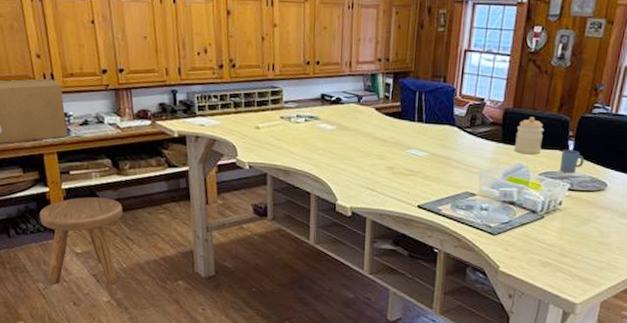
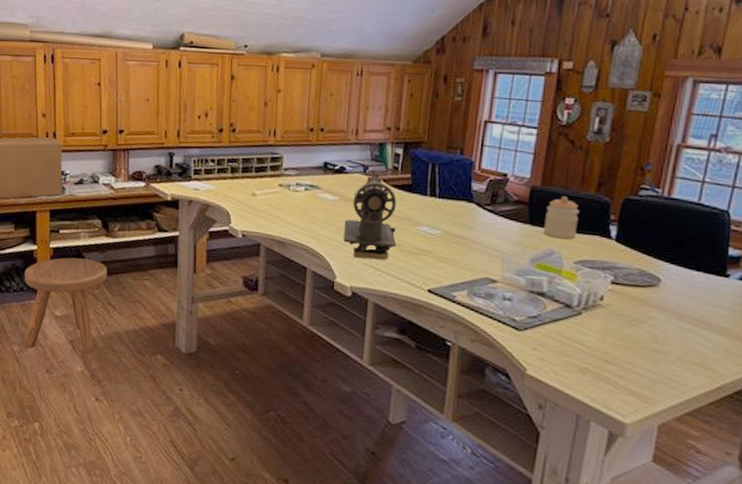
sewing machine: none [342,98,390,182] -> present [344,168,397,260]
mug: present [559,149,585,174] -> none [599,235,631,264]

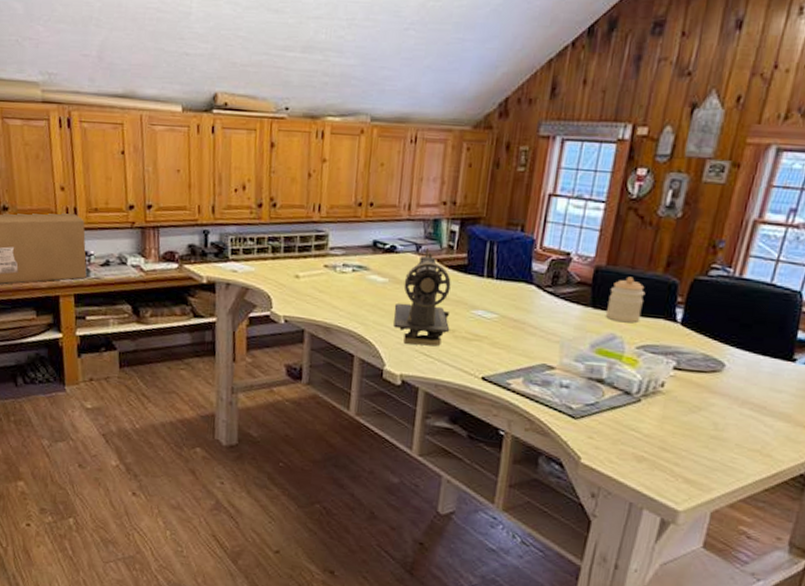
stool: present [24,257,108,354] -> none [49,346,141,447]

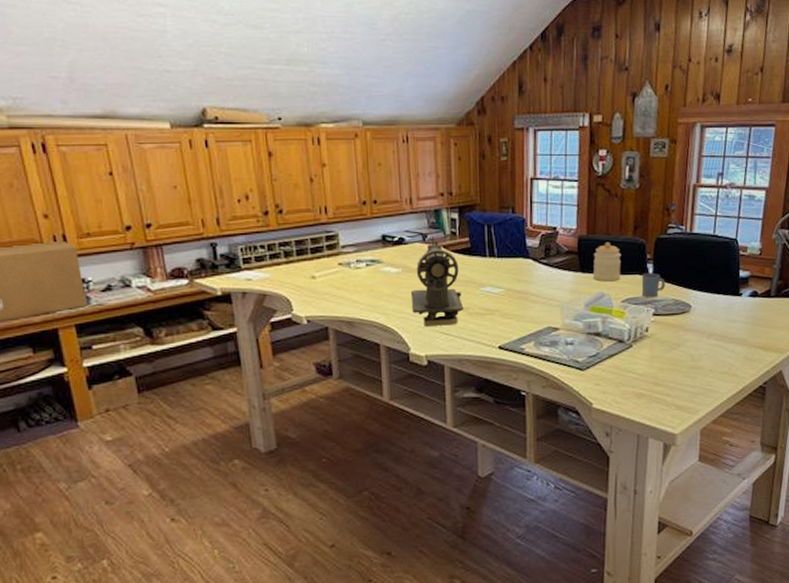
mug: none [663,318,696,349] -> present [641,272,666,298]

